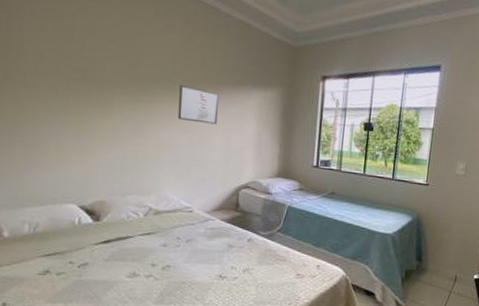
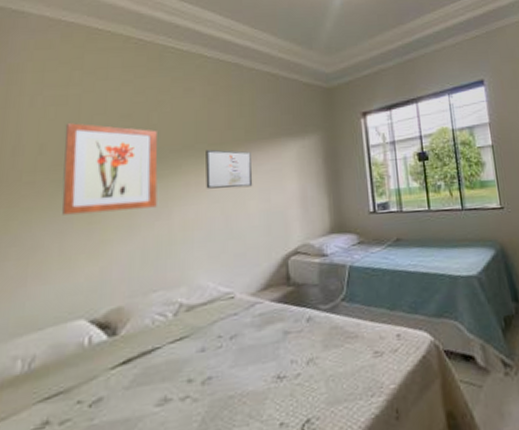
wall art: none [58,37,139,127] -> present [62,123,158,215]

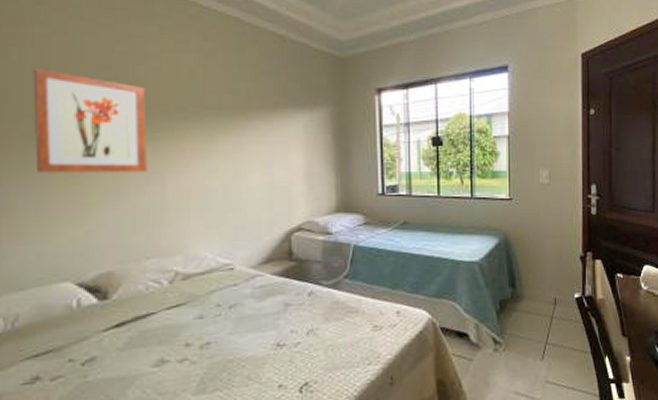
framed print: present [206,149,253,189] -> none [202,114,255,158]

